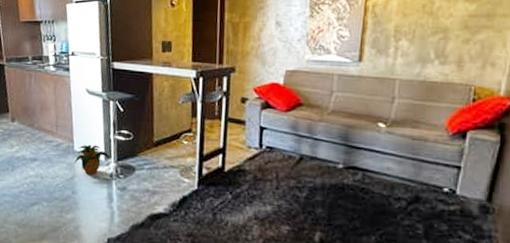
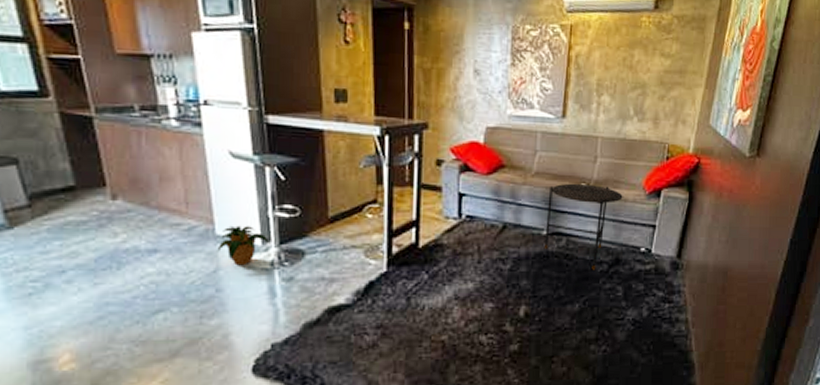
side table: none [339,121,423,206] -> present [543,183,623,270]

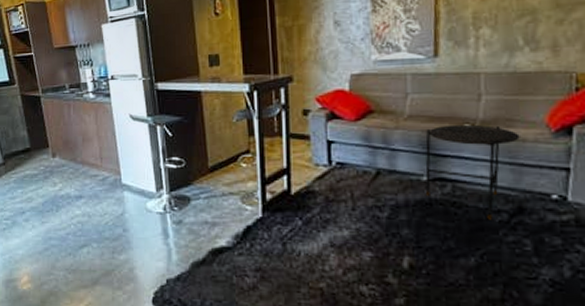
potted plant: present [217,225,271,266] -> none [123,176,163,210]

